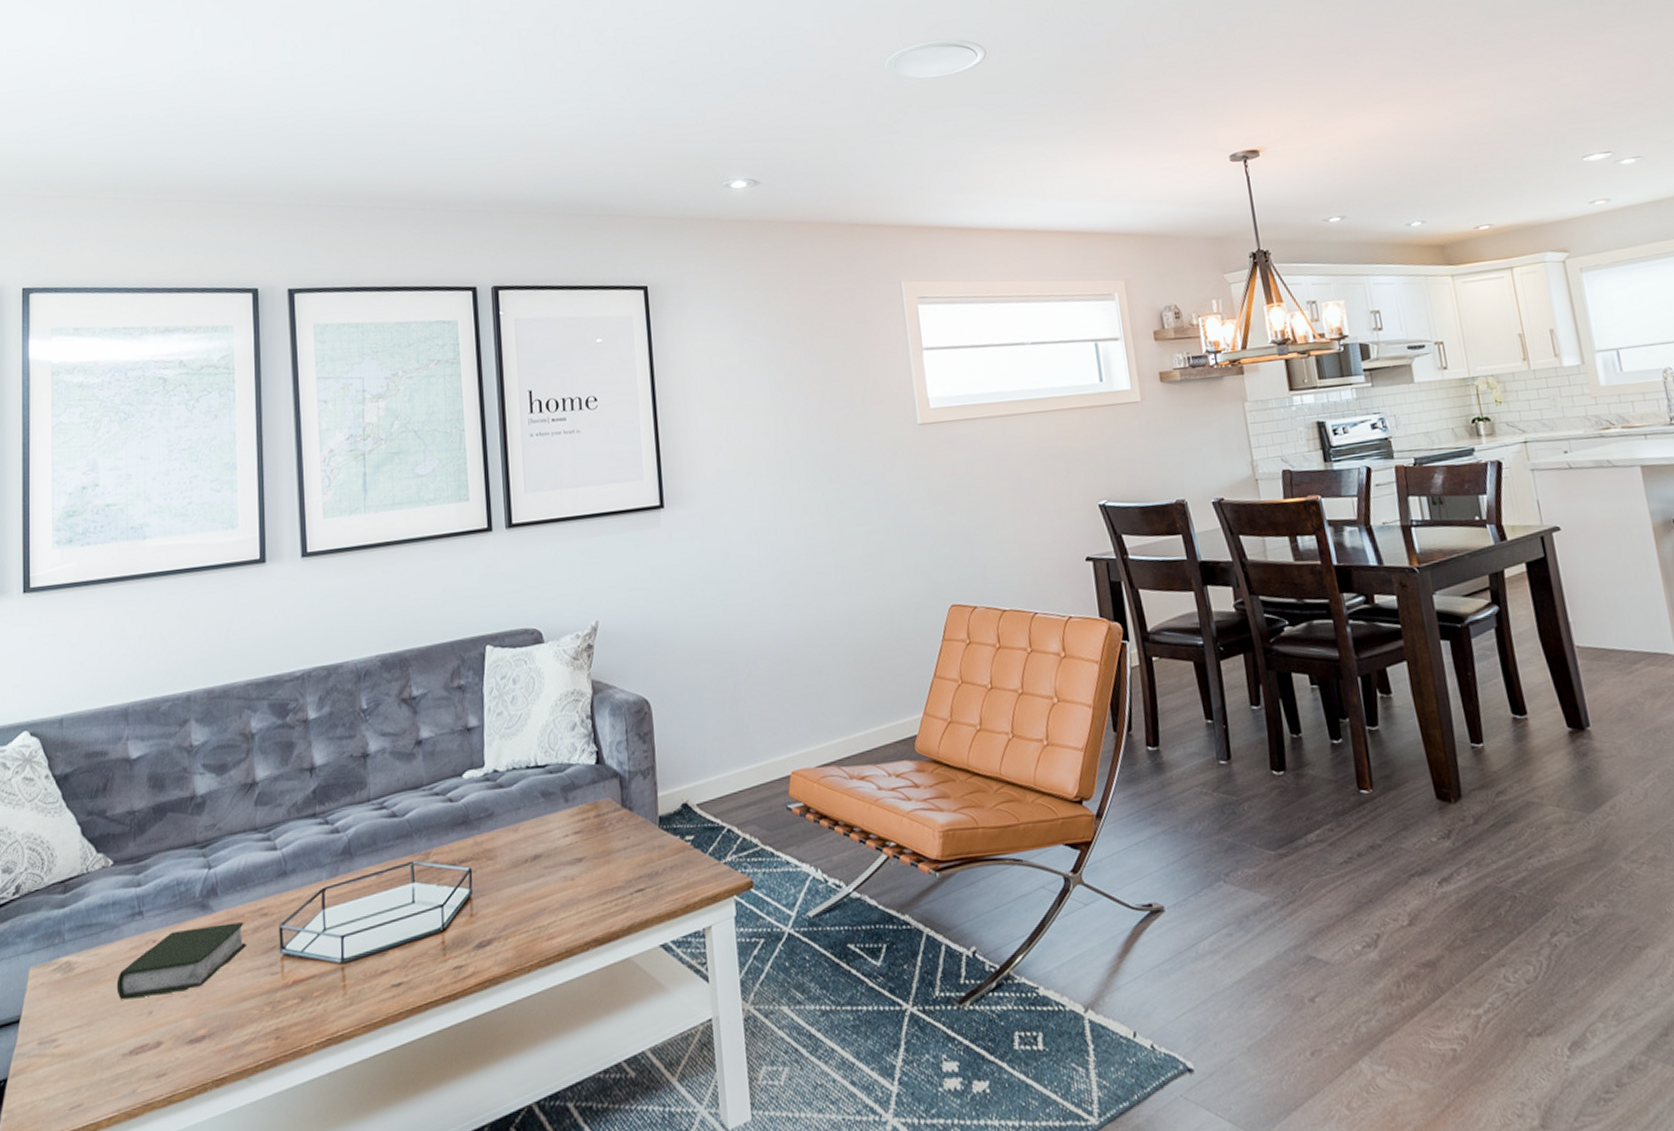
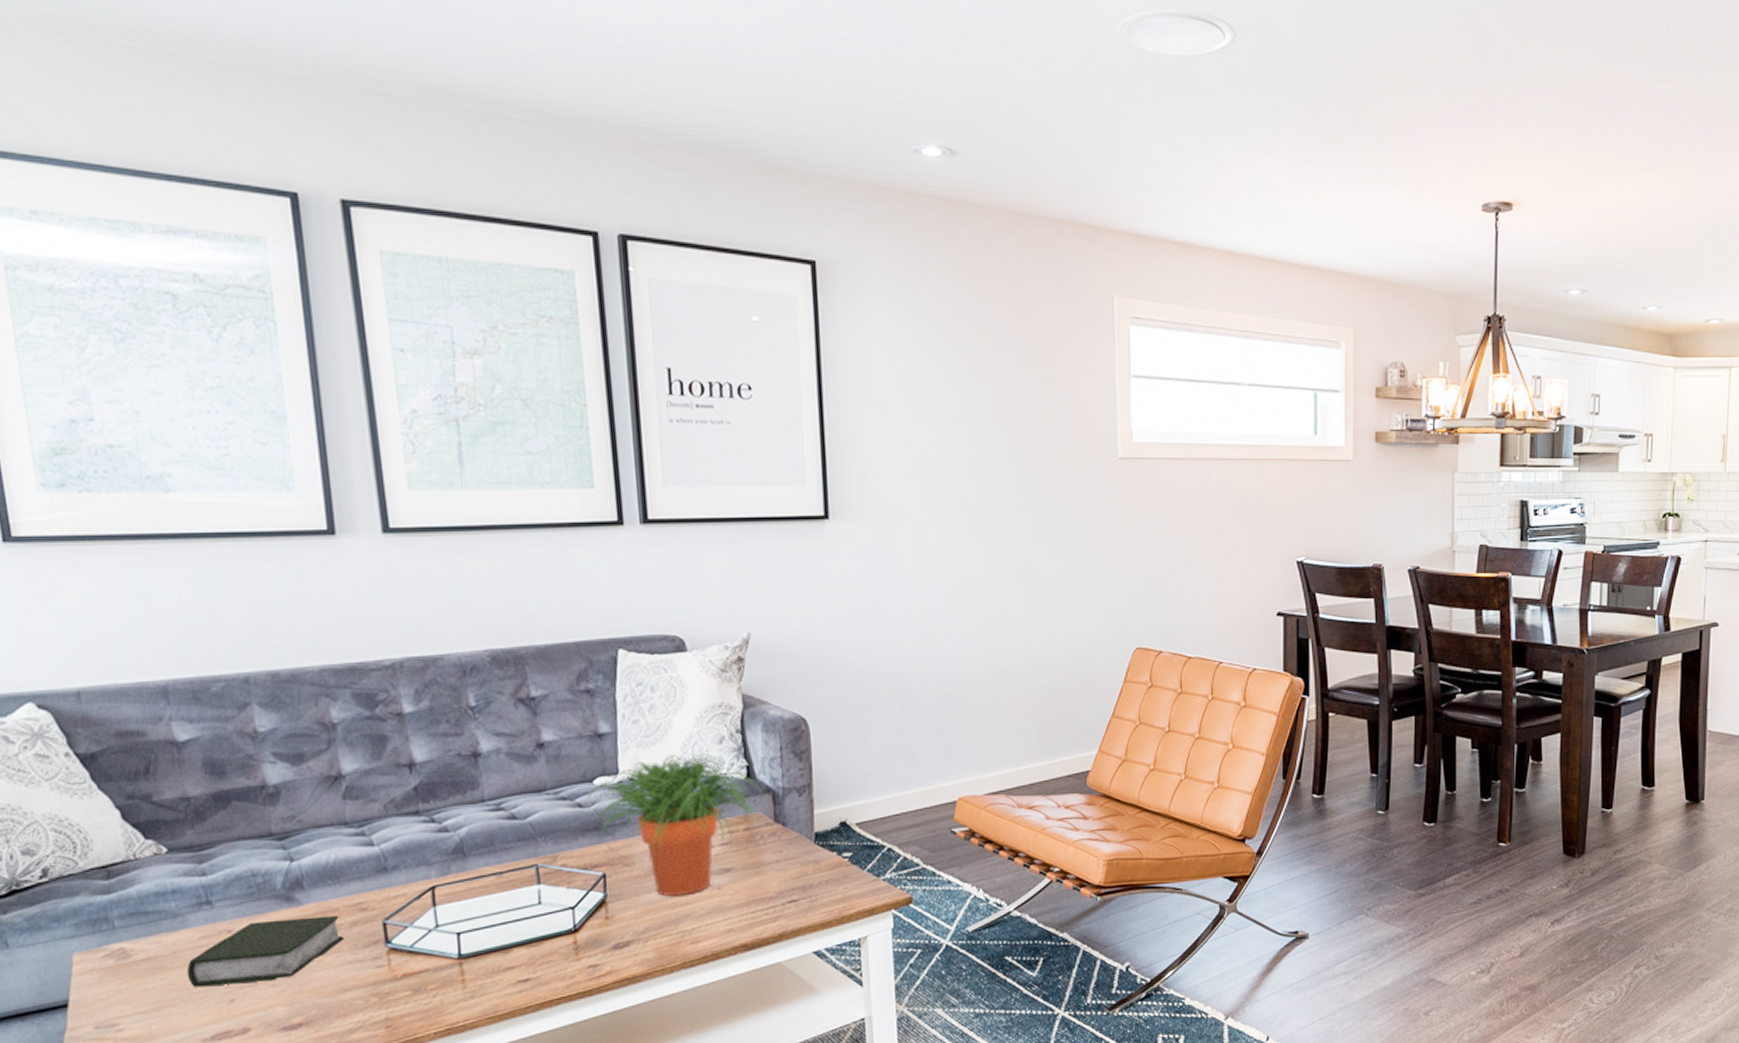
potted plant: none [457,741,611,890] -> present [587,754,763,897]

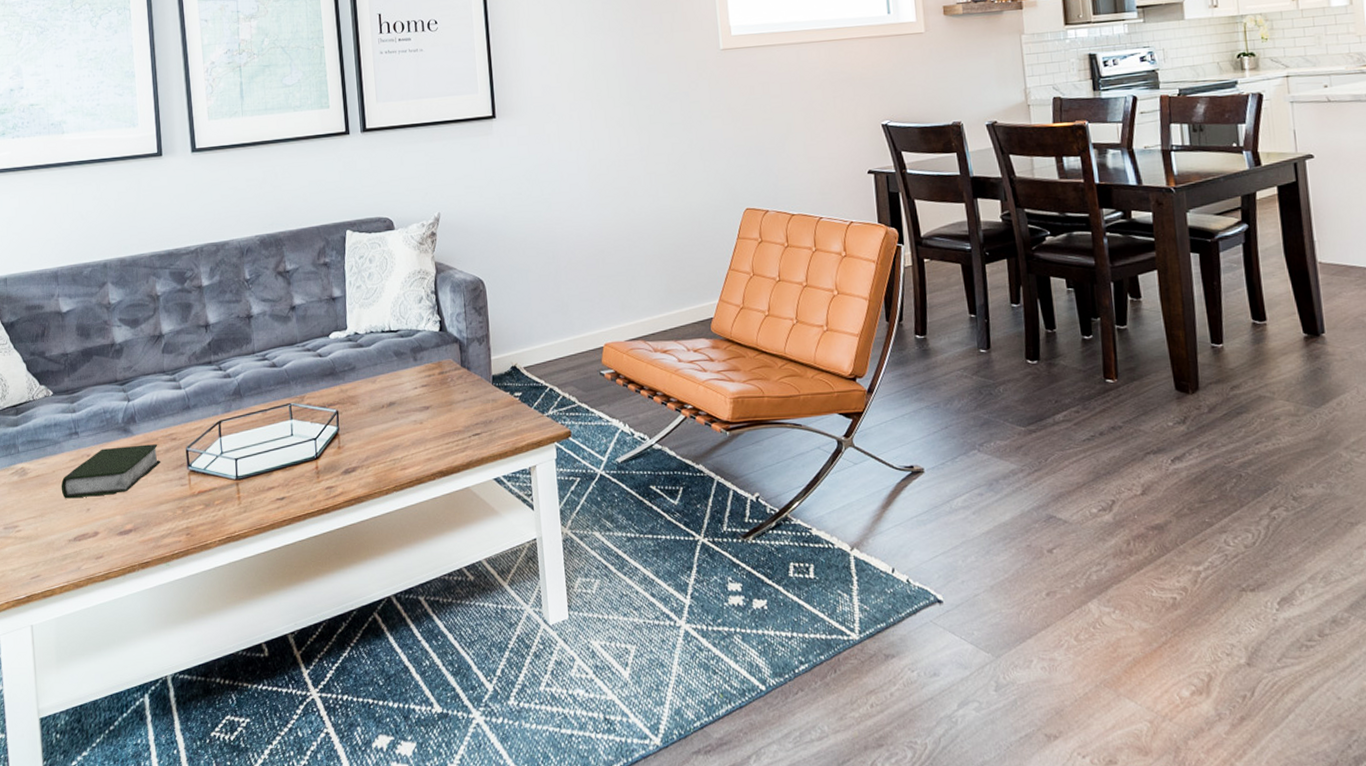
potted plant: present [587,754,763,897] -> none [325,311,452,430]

